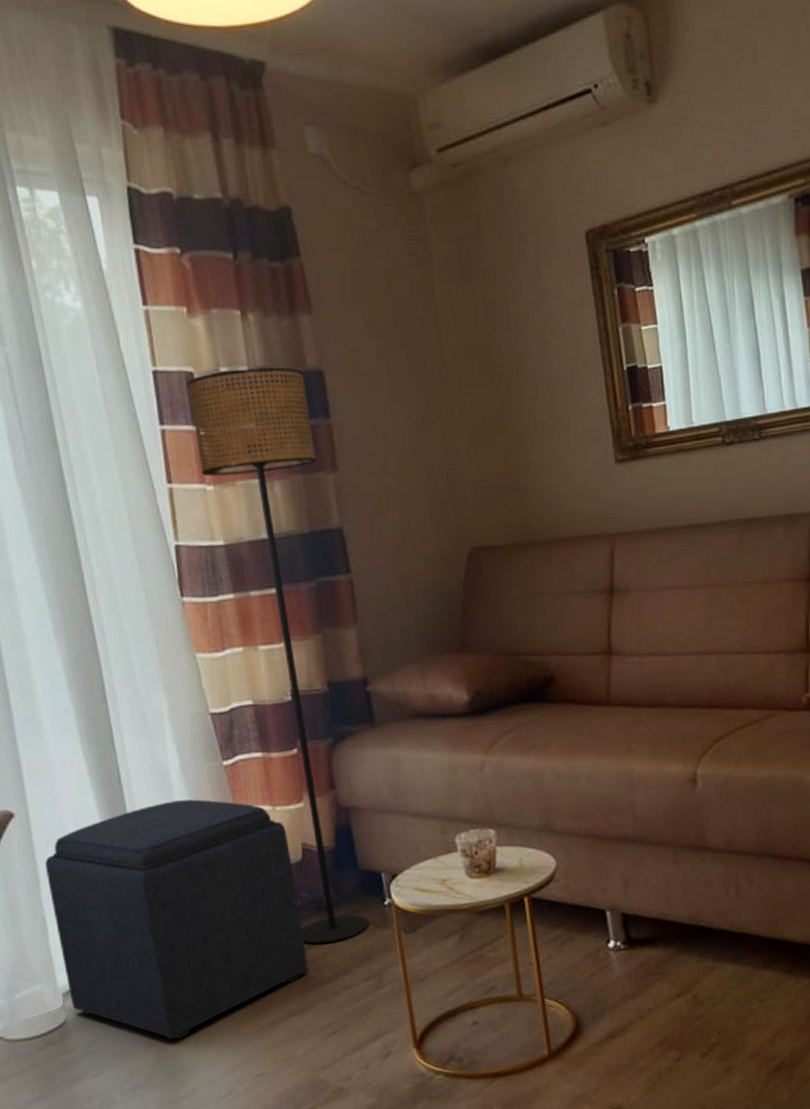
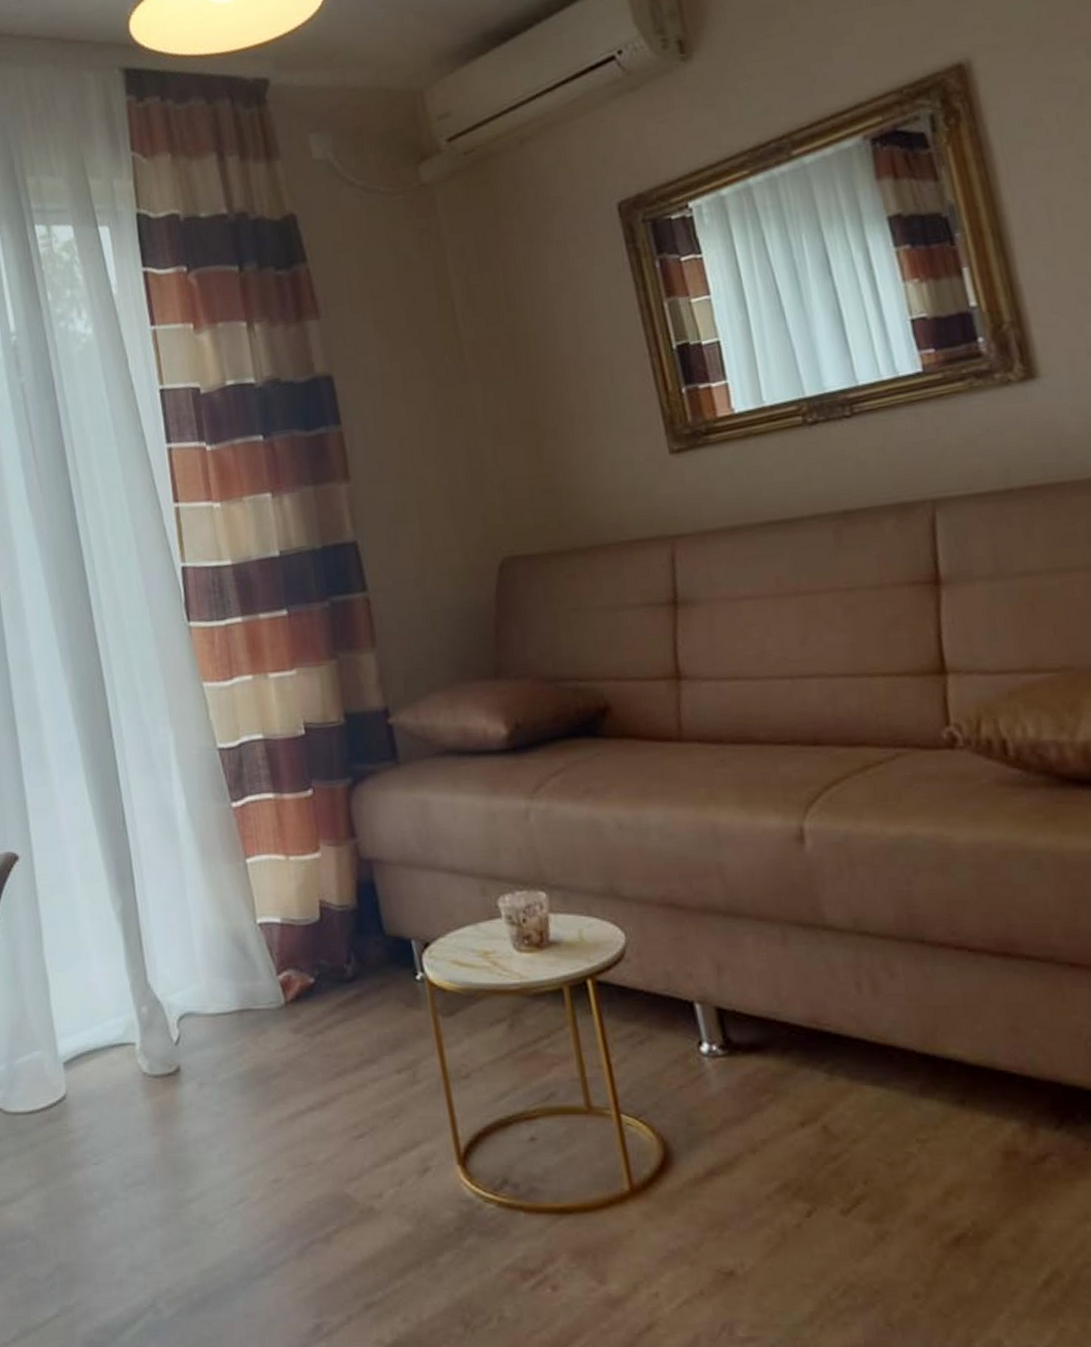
ottoman: present [45,799,308,1040] -> none [48,845,329,1128]
floor lamp: present [187,367,368,945] -> none [194,375,398,1024]

